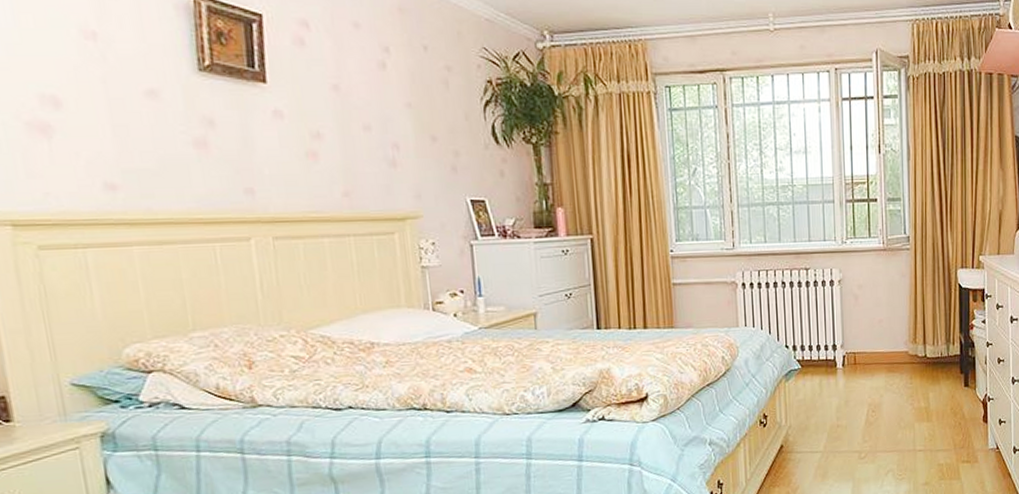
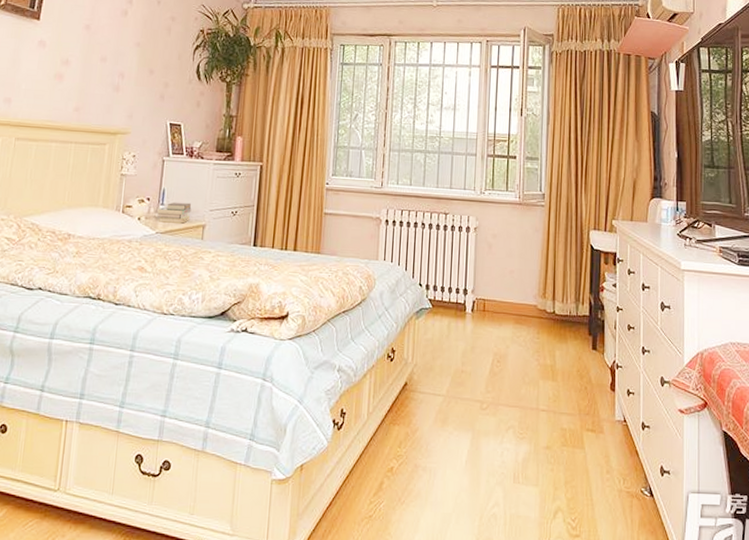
books: none [475,290,517,316] -> present [157,202,192,224]

